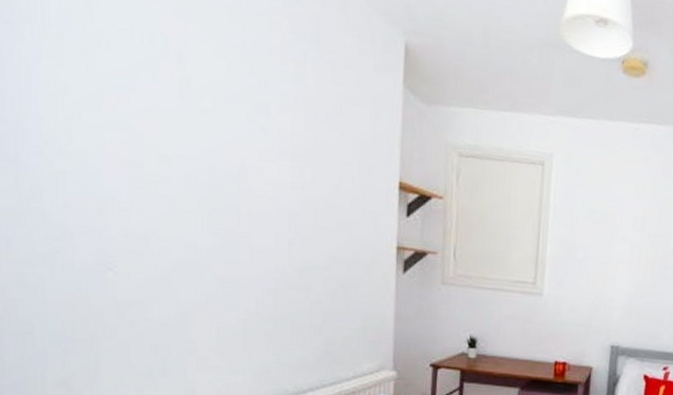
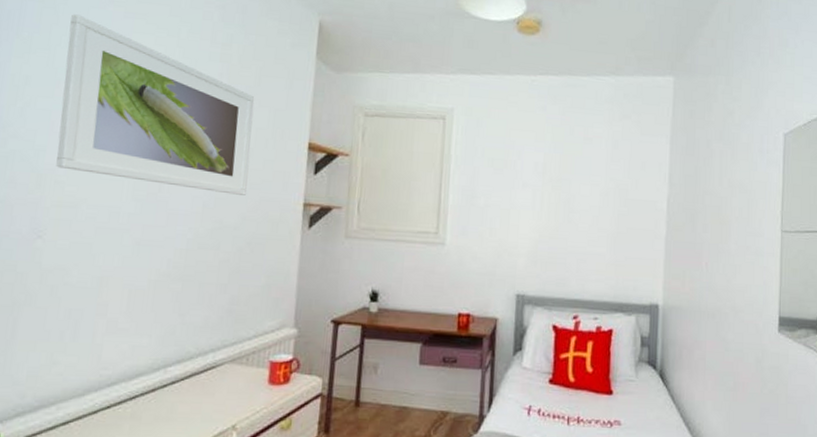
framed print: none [108,9,337,235] -> present [56,14,255,195]

